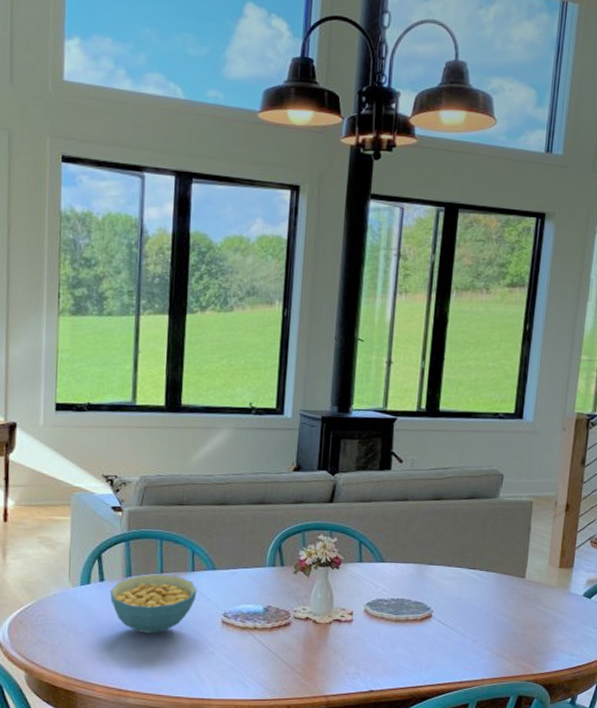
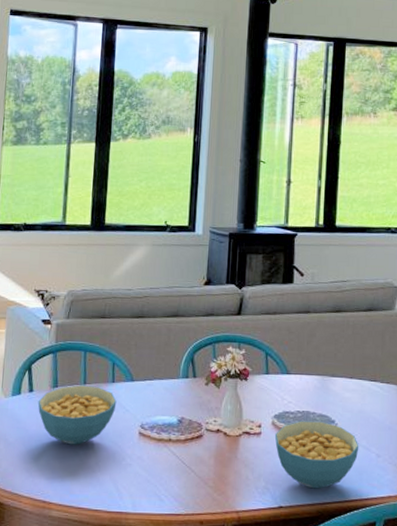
cereal bowl: none [367,608,455,674] -> present [274,421,359,489]

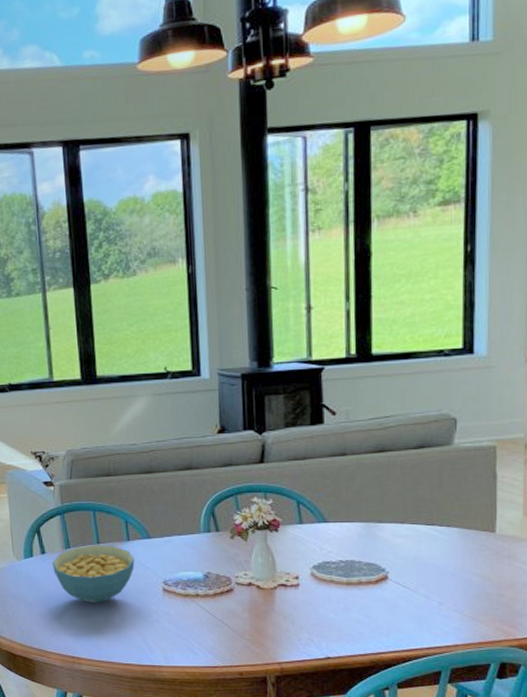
cereal bowl: present [274,421,359,489] -> none [315,570,417,639]

